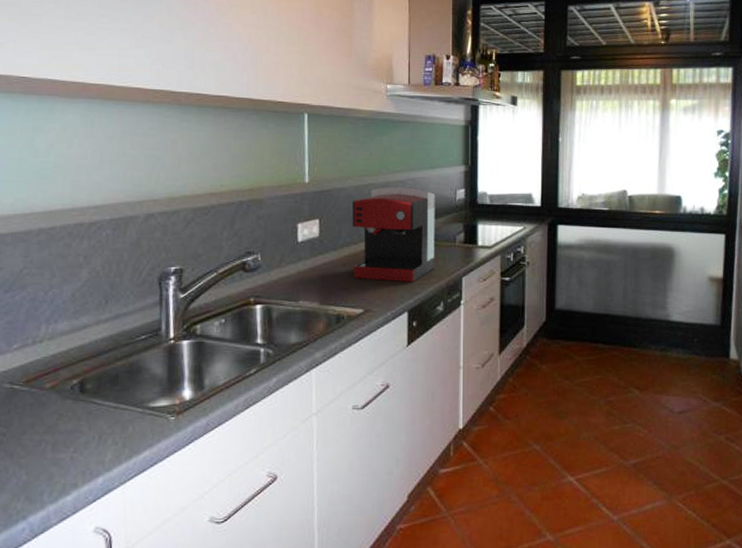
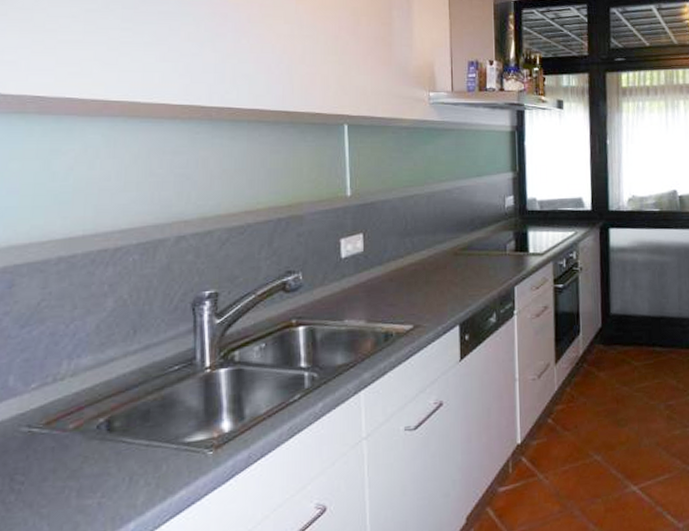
coffee maker: present [352,186,435,283] -> none [398,196,485,295]

